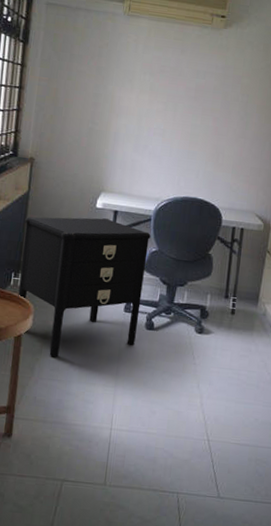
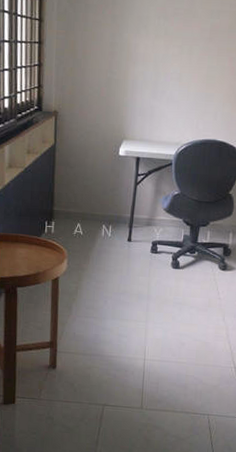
nightstand: present [18,216,151,357] -> none [52,165,173,296]

